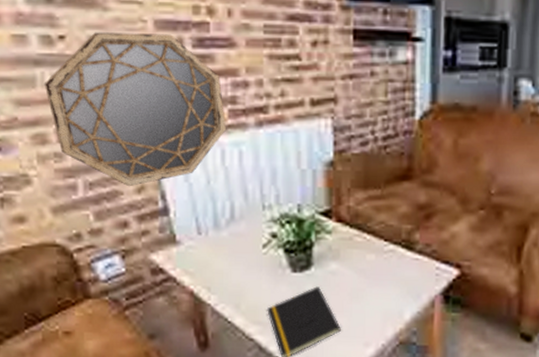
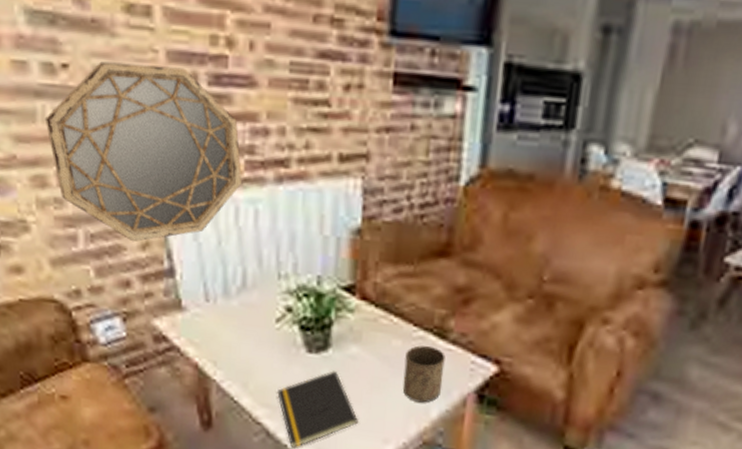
cup: none [378,257,414,308] -> present [402,345,446,403]

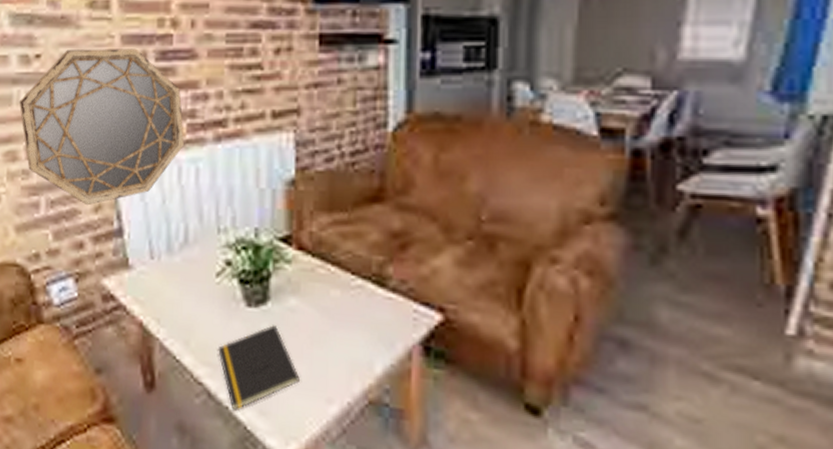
cup: present [402,345,446,403] -> none [344,294,386,357]

